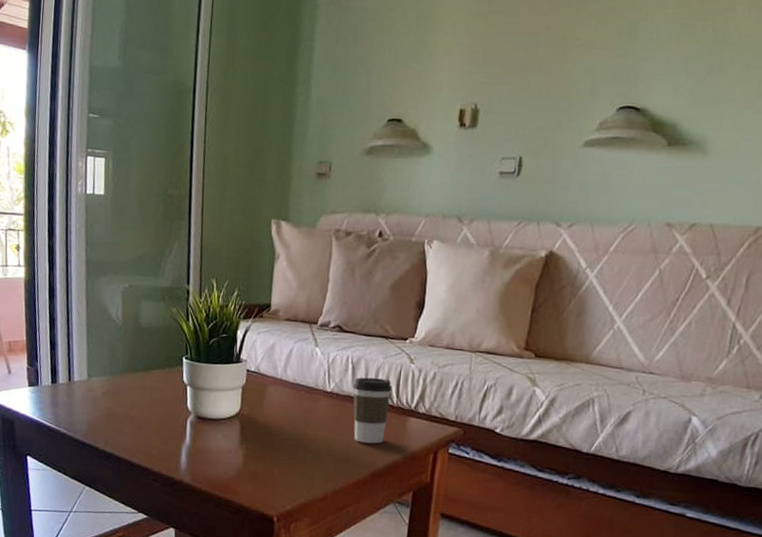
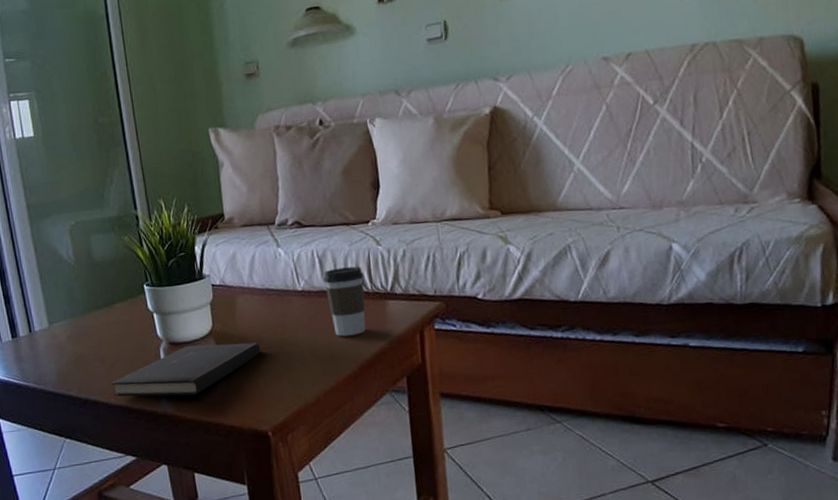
hardcover book: none [136,422,282,470] -> present [111,342,261,397]

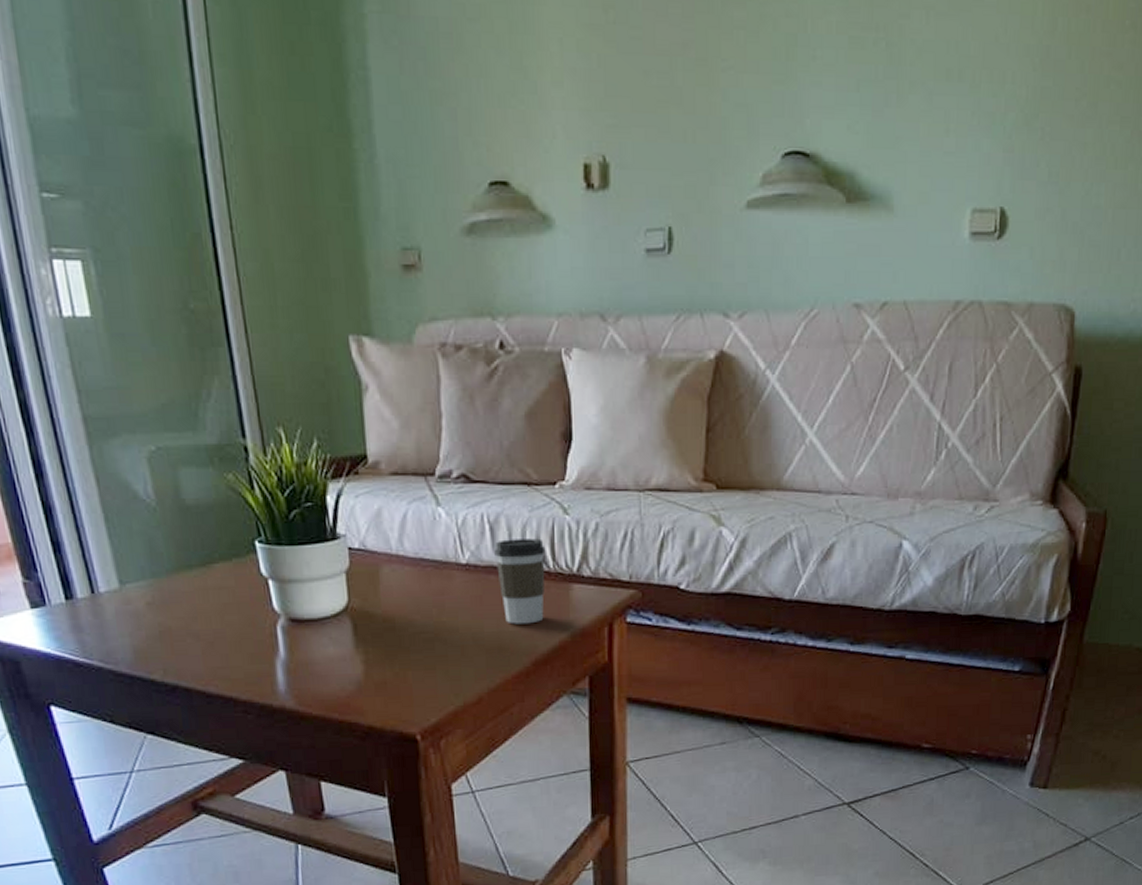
hardcover book: present [111,342,261,397] -> none [209,624,411,688]

